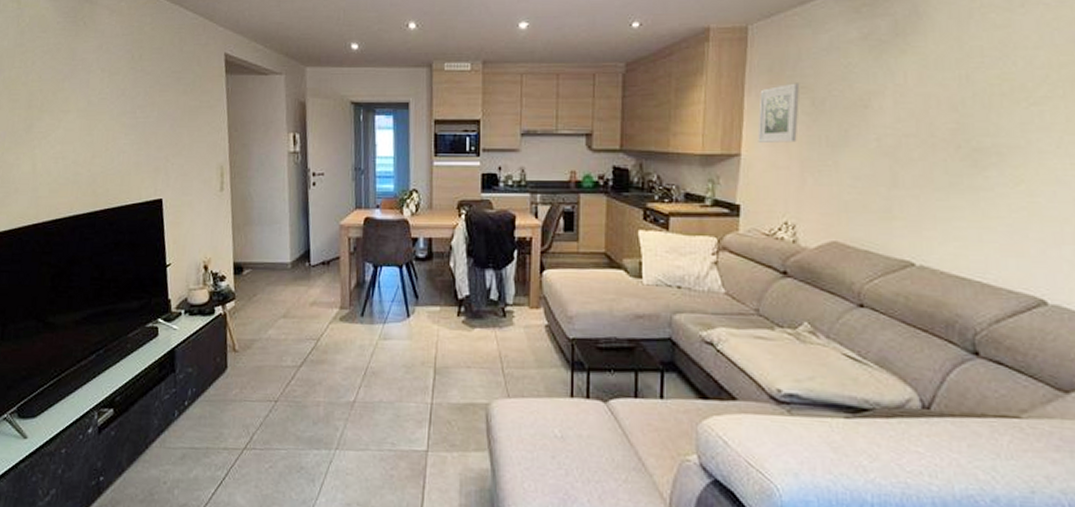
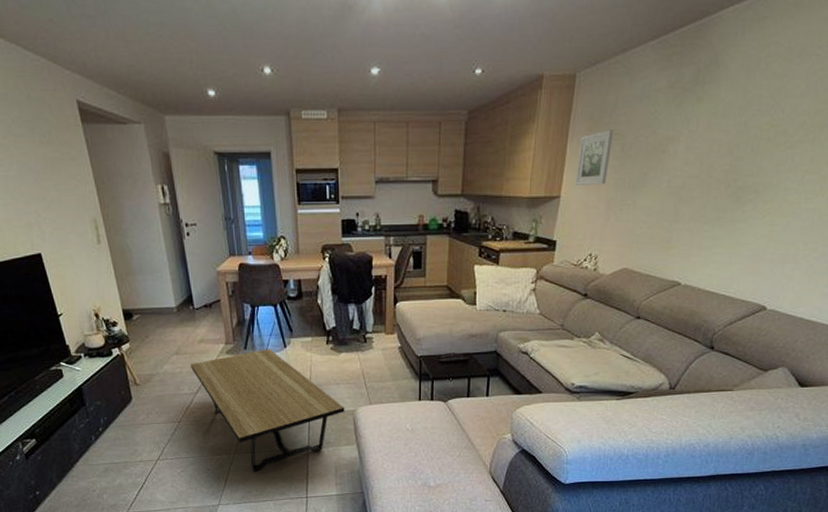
coffee table: none [298,317,476,477] -> present [191,349,345,471]

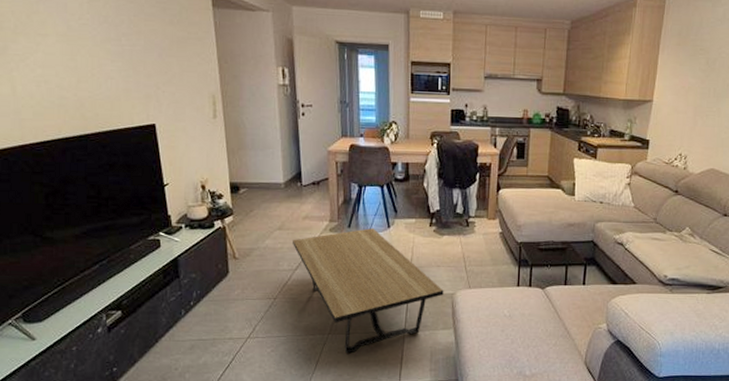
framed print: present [575,130,614,185] -> none [666,45,700,93]

